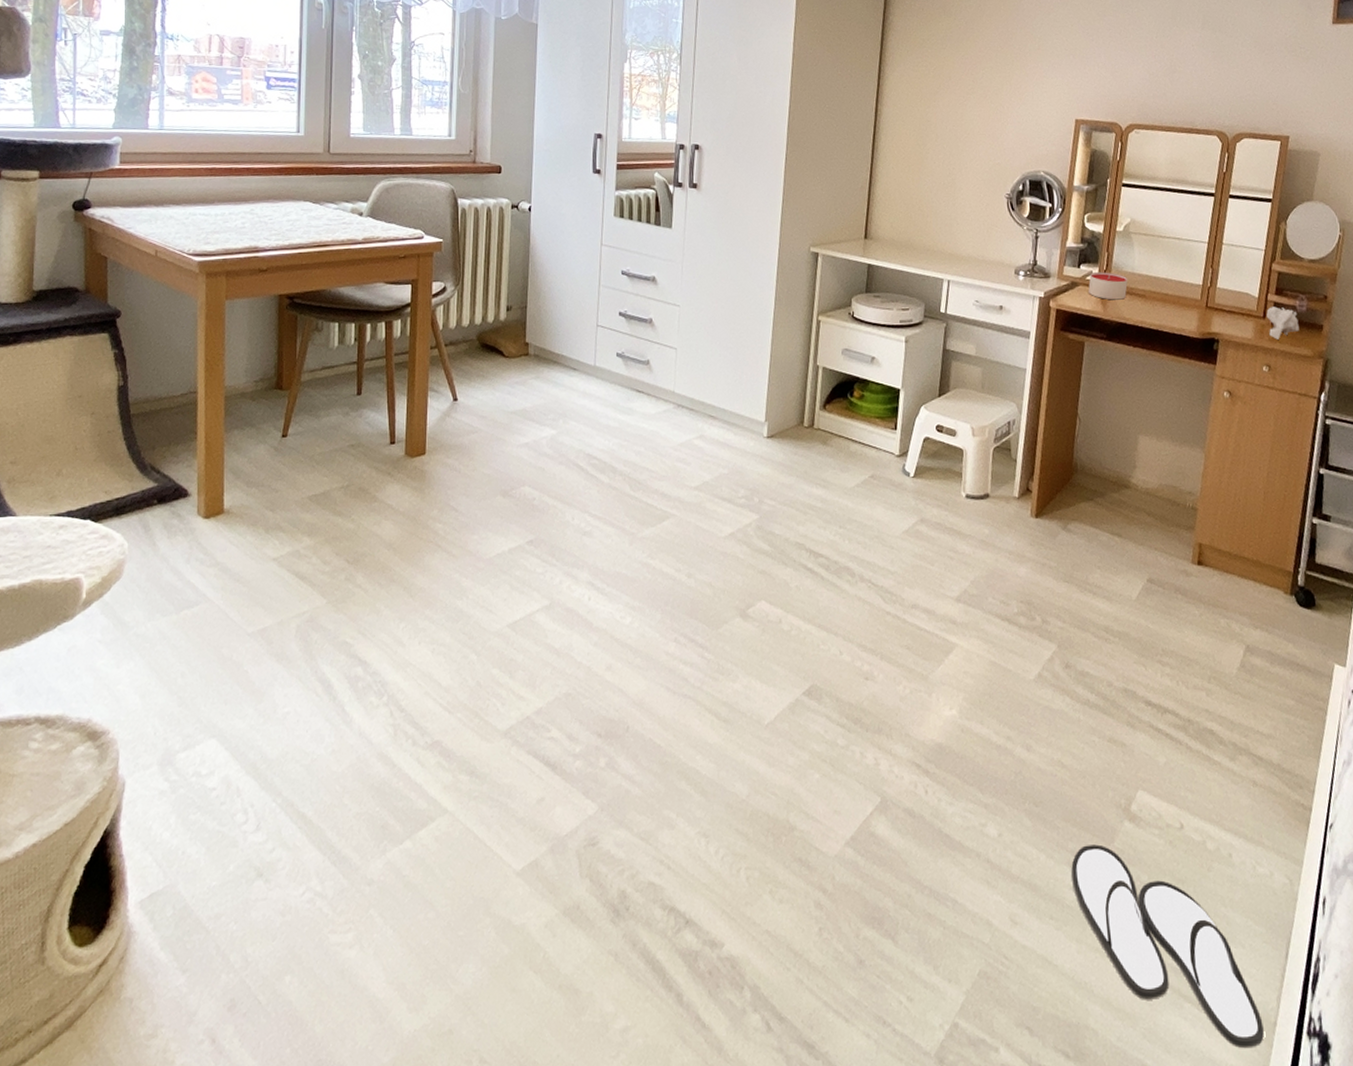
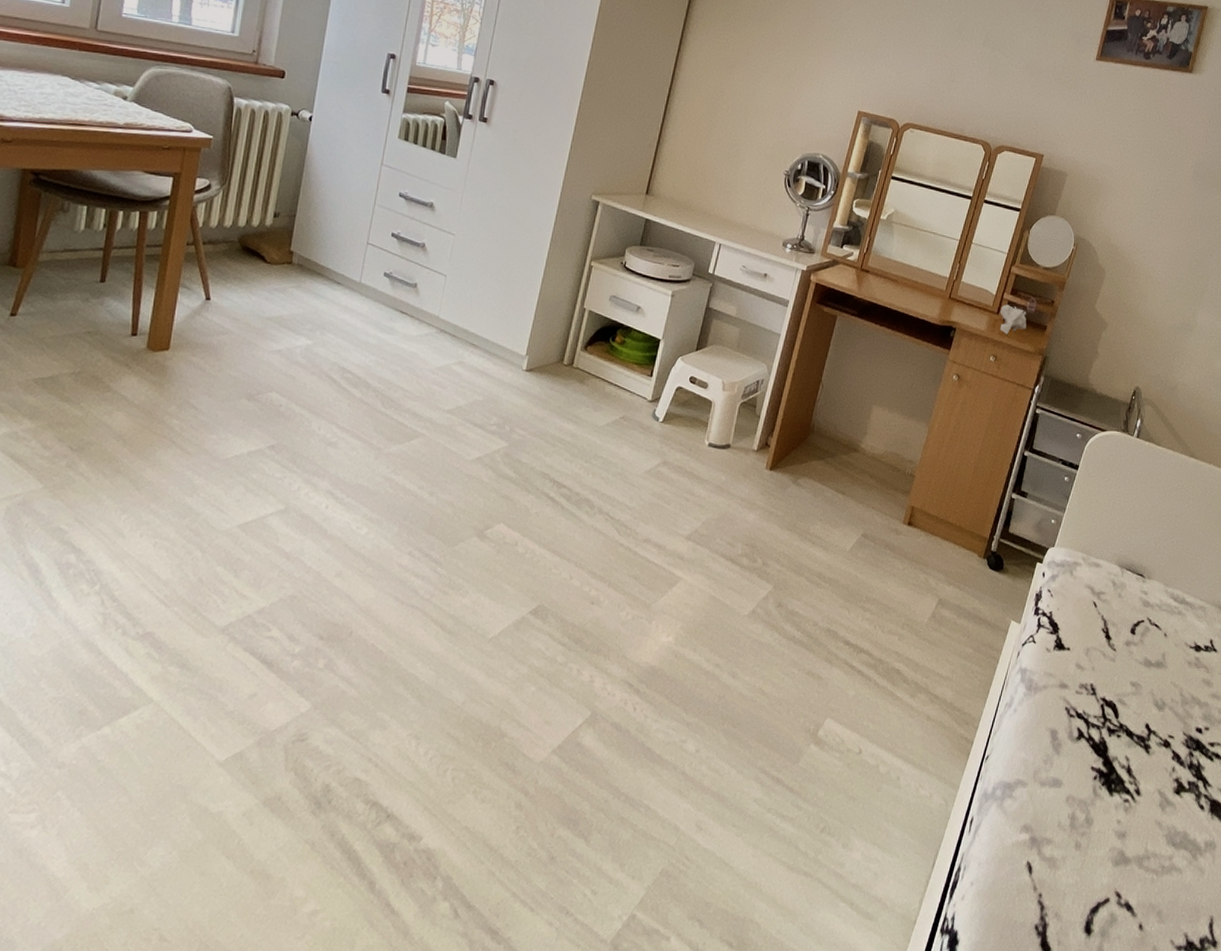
slippers: present [1071,844,1264,1049] -> none [756,763,905,943]
candle: present [1088,272,1128,300] -> none [846,254,885,282]

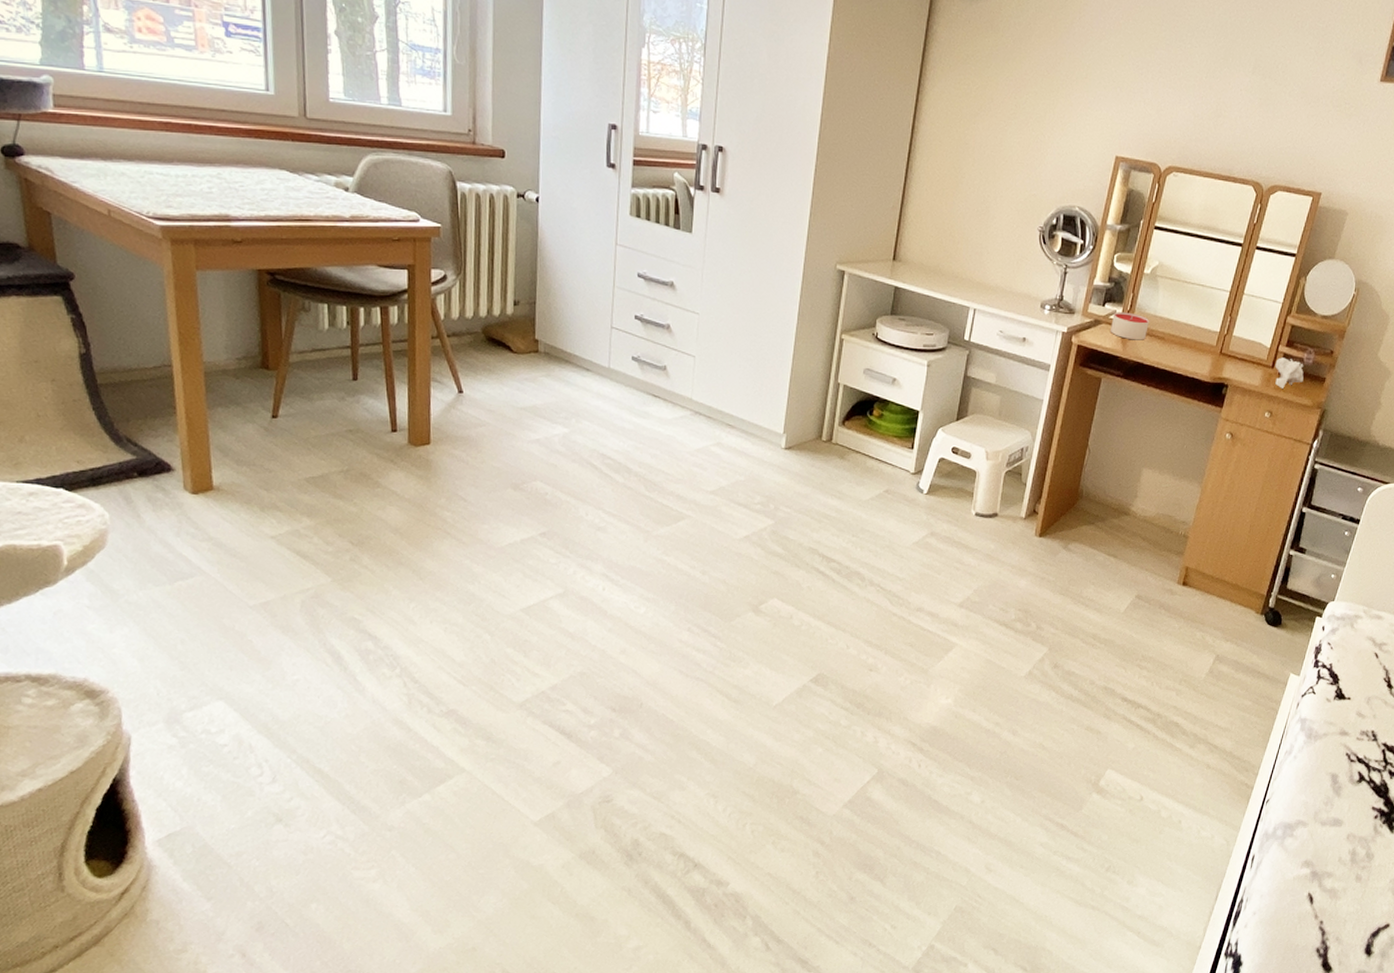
candle: none [846,254,885,282] -> present [1109,312,1150,340]

